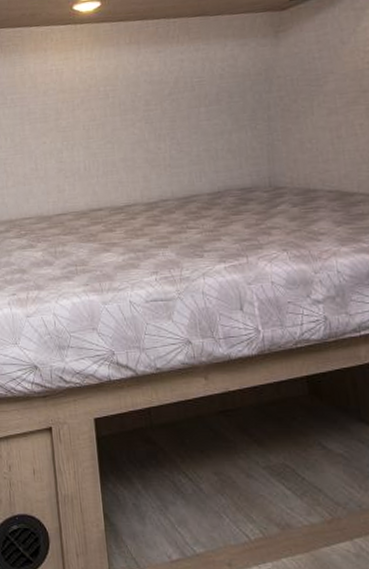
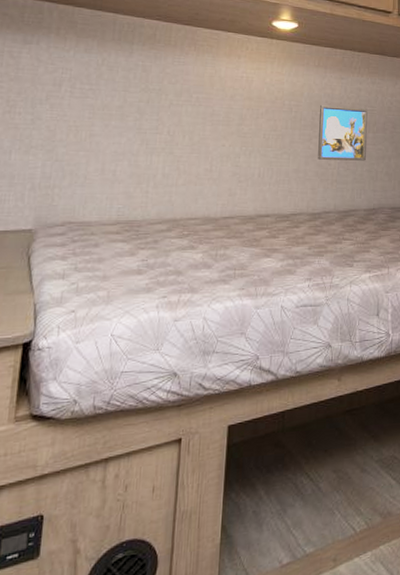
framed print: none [139,81,201,145] -> present [318,105,368,161]

